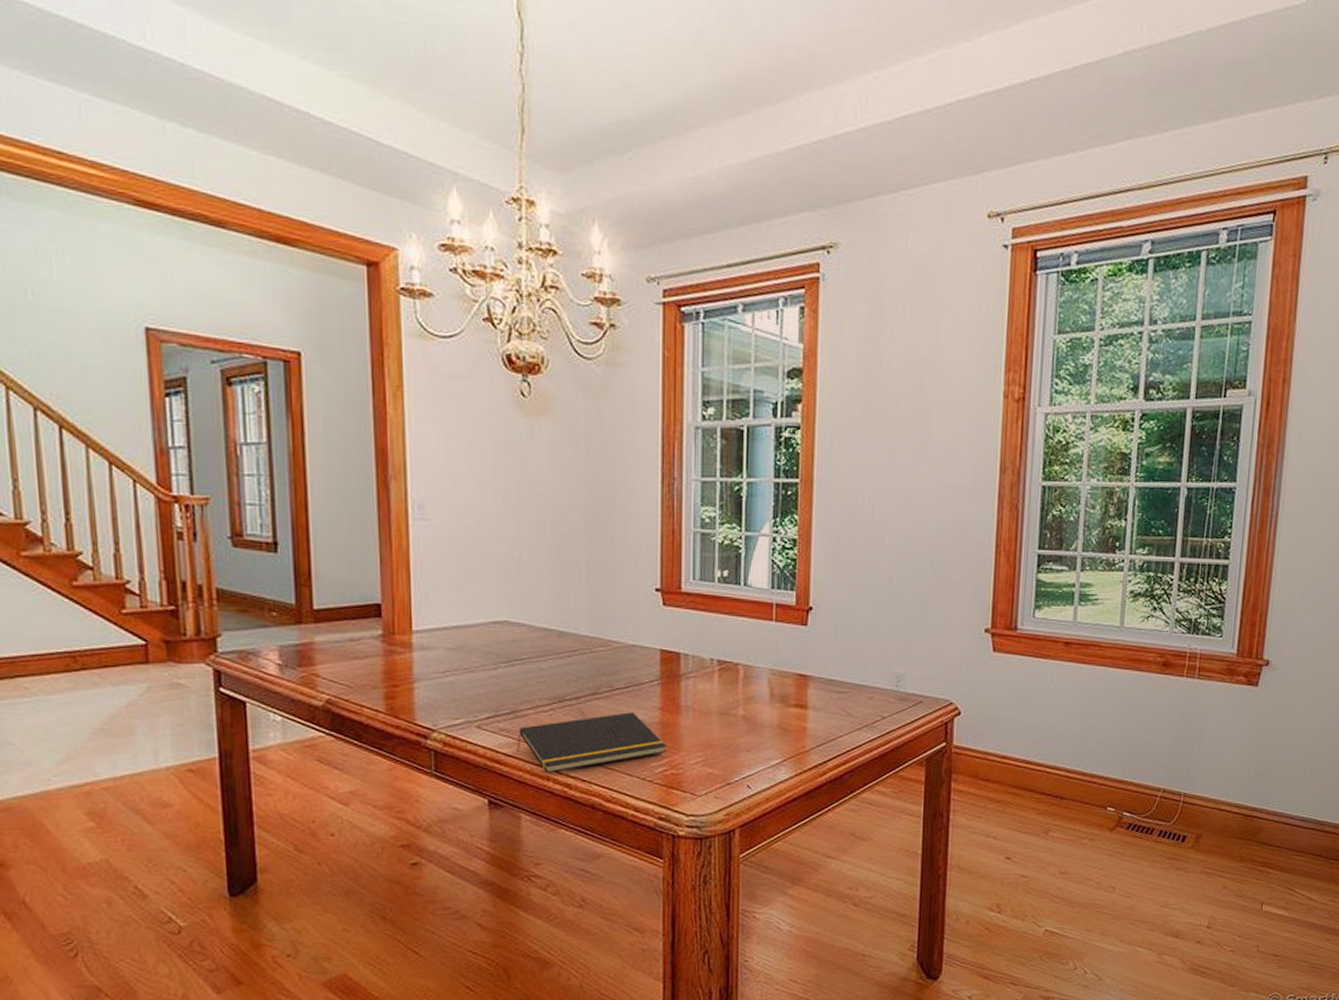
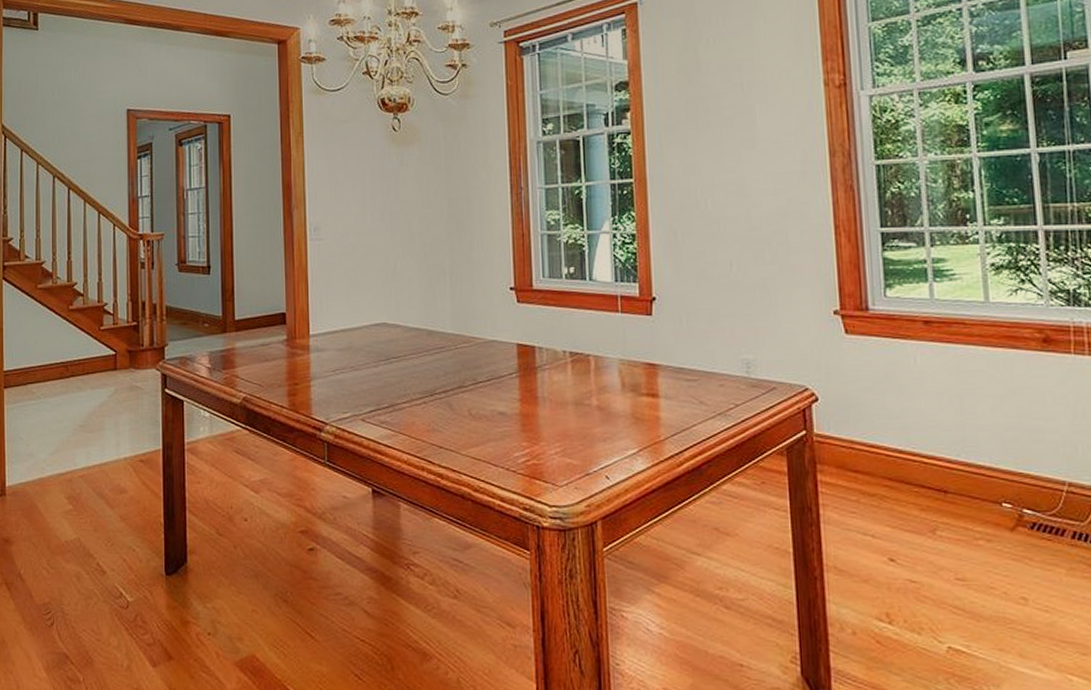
notepad: present [517,712,667,774] -> none [395,404,528,464]

